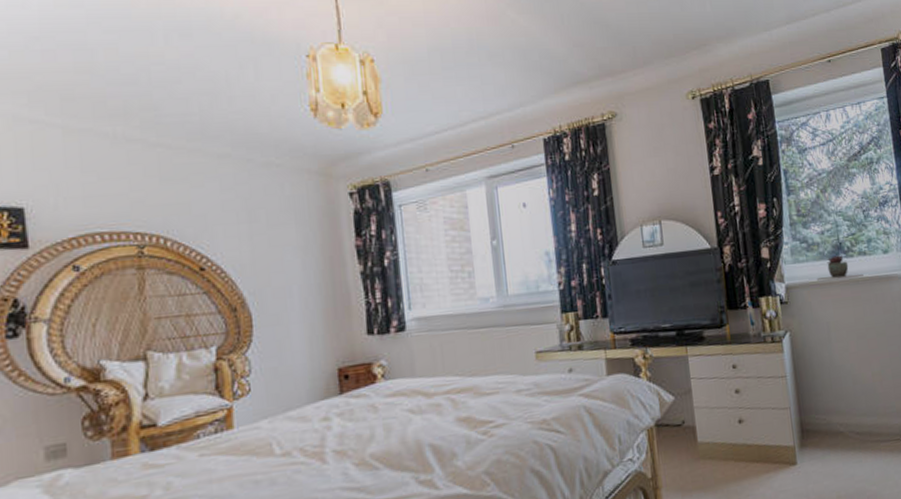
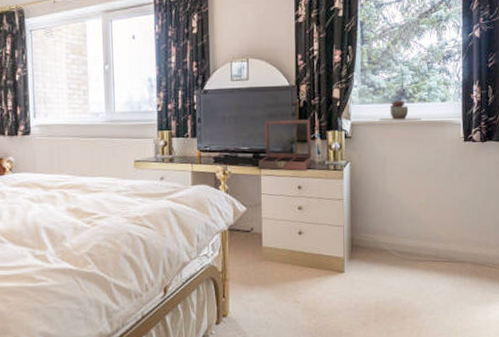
jewelry box: none [683,286,746,349] -> present [258,119,312,171]

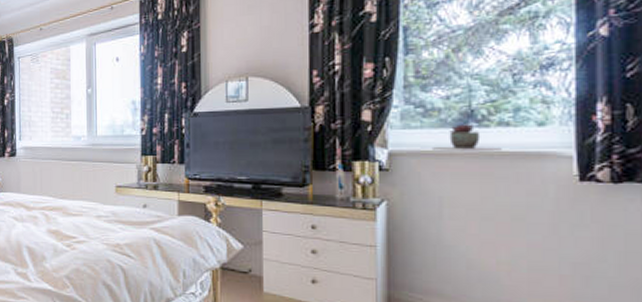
jewelry box: present [258,119,312,171] -> none [259,146,331,208]

